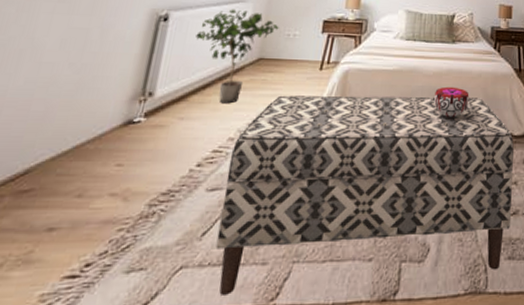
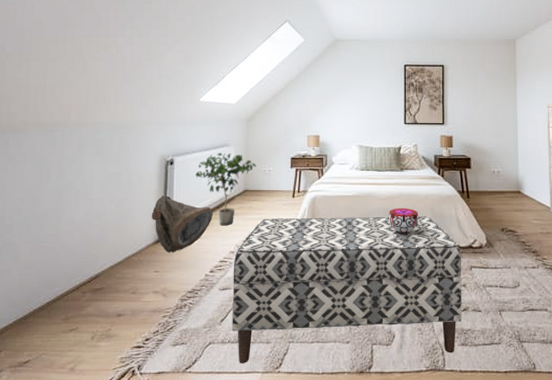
bag: none [124,61,213,138] -> present [151,195,213,252]

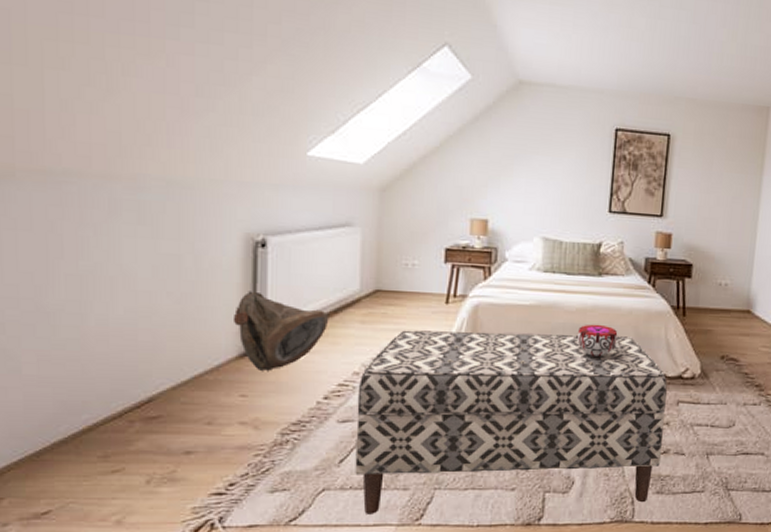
potted plant: present [195,152,257,226] -> none [301,234,395,338]

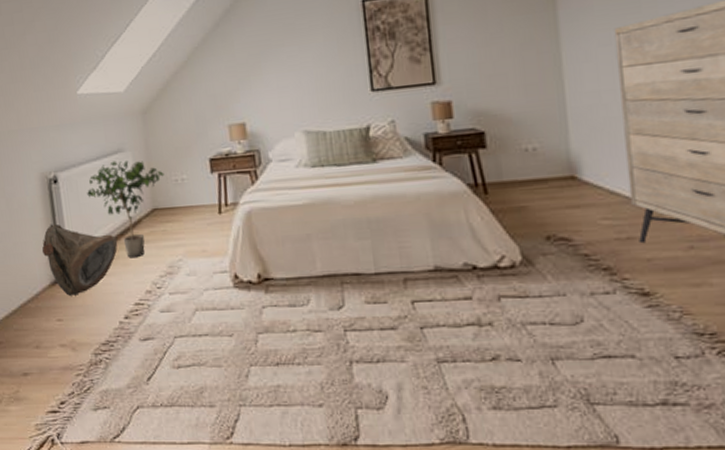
potted plant: none [301,234,395,338] -> present [87,161,165,258]
bench: present [355,330,667,514] -> none [152,226,490,432]
decorative bowl: present [578,324,618,356] -> none [361,215,409,252]

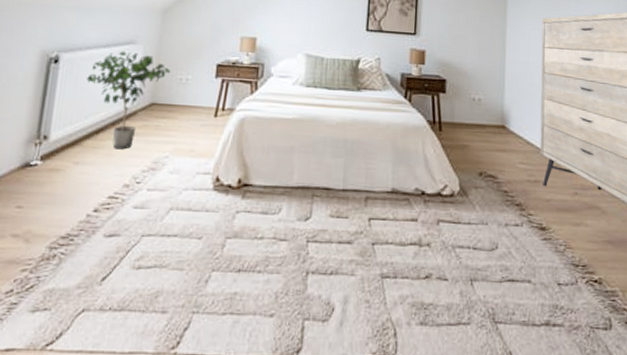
bag: present [41,224,118,296] -> none [20,103,106,182]

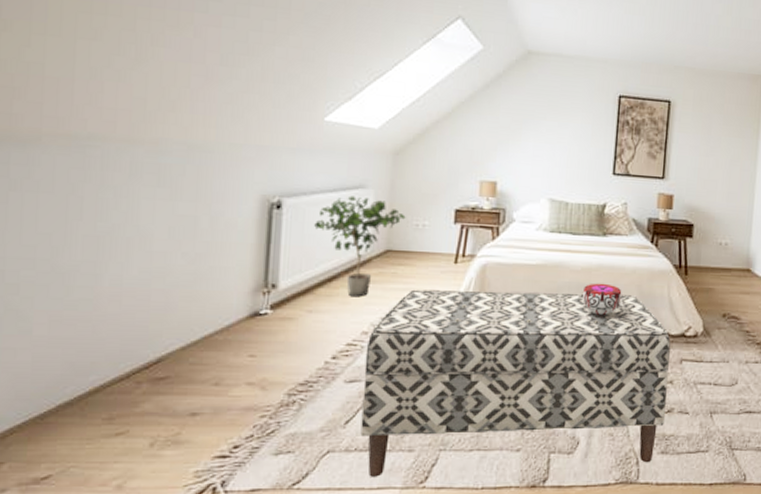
bench: none [115,142,427,340] -> present [360,289,671,477]
decorative bowl: none [338,138,377,171] -> present [583,283,622,315]

